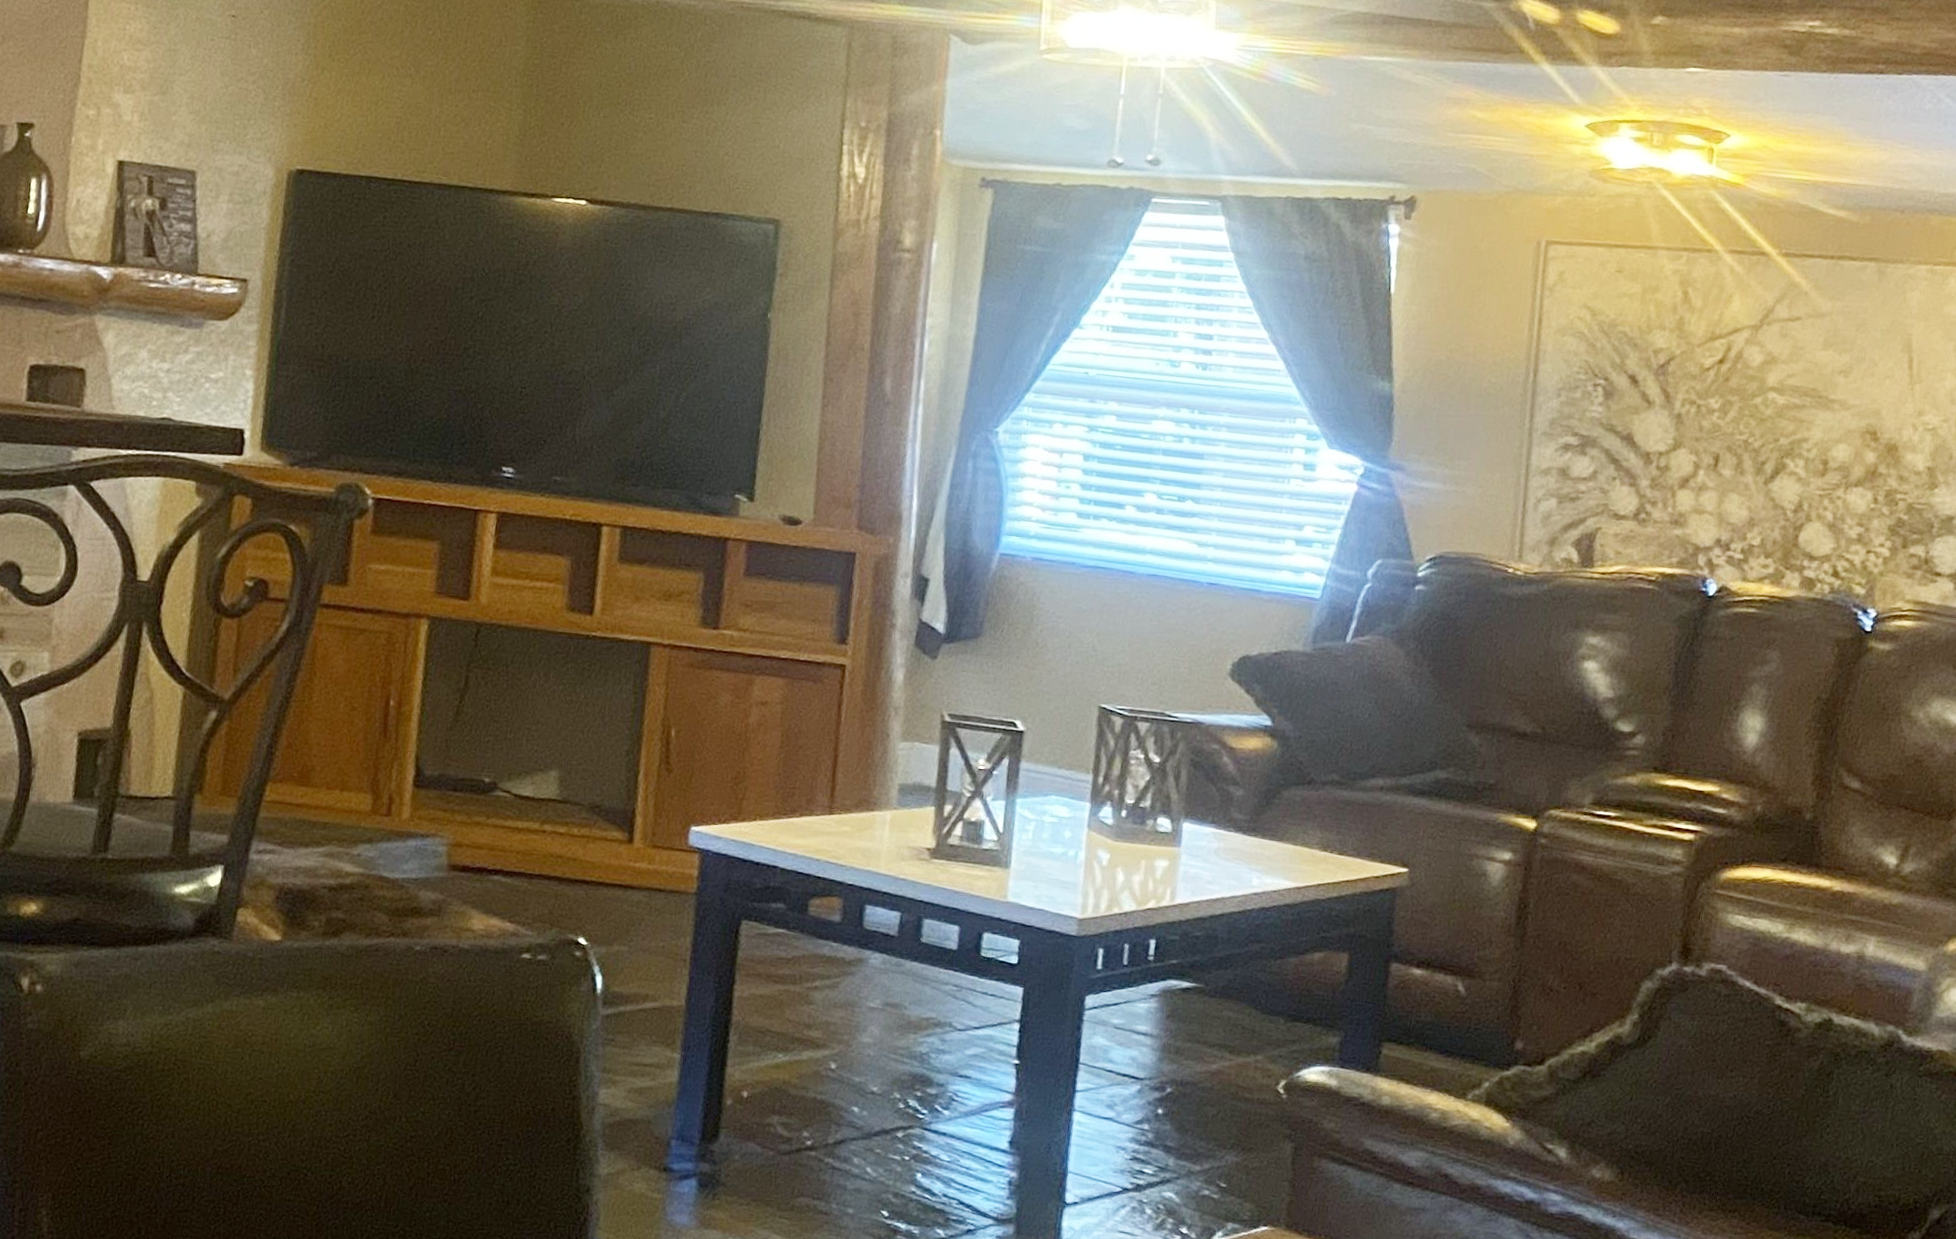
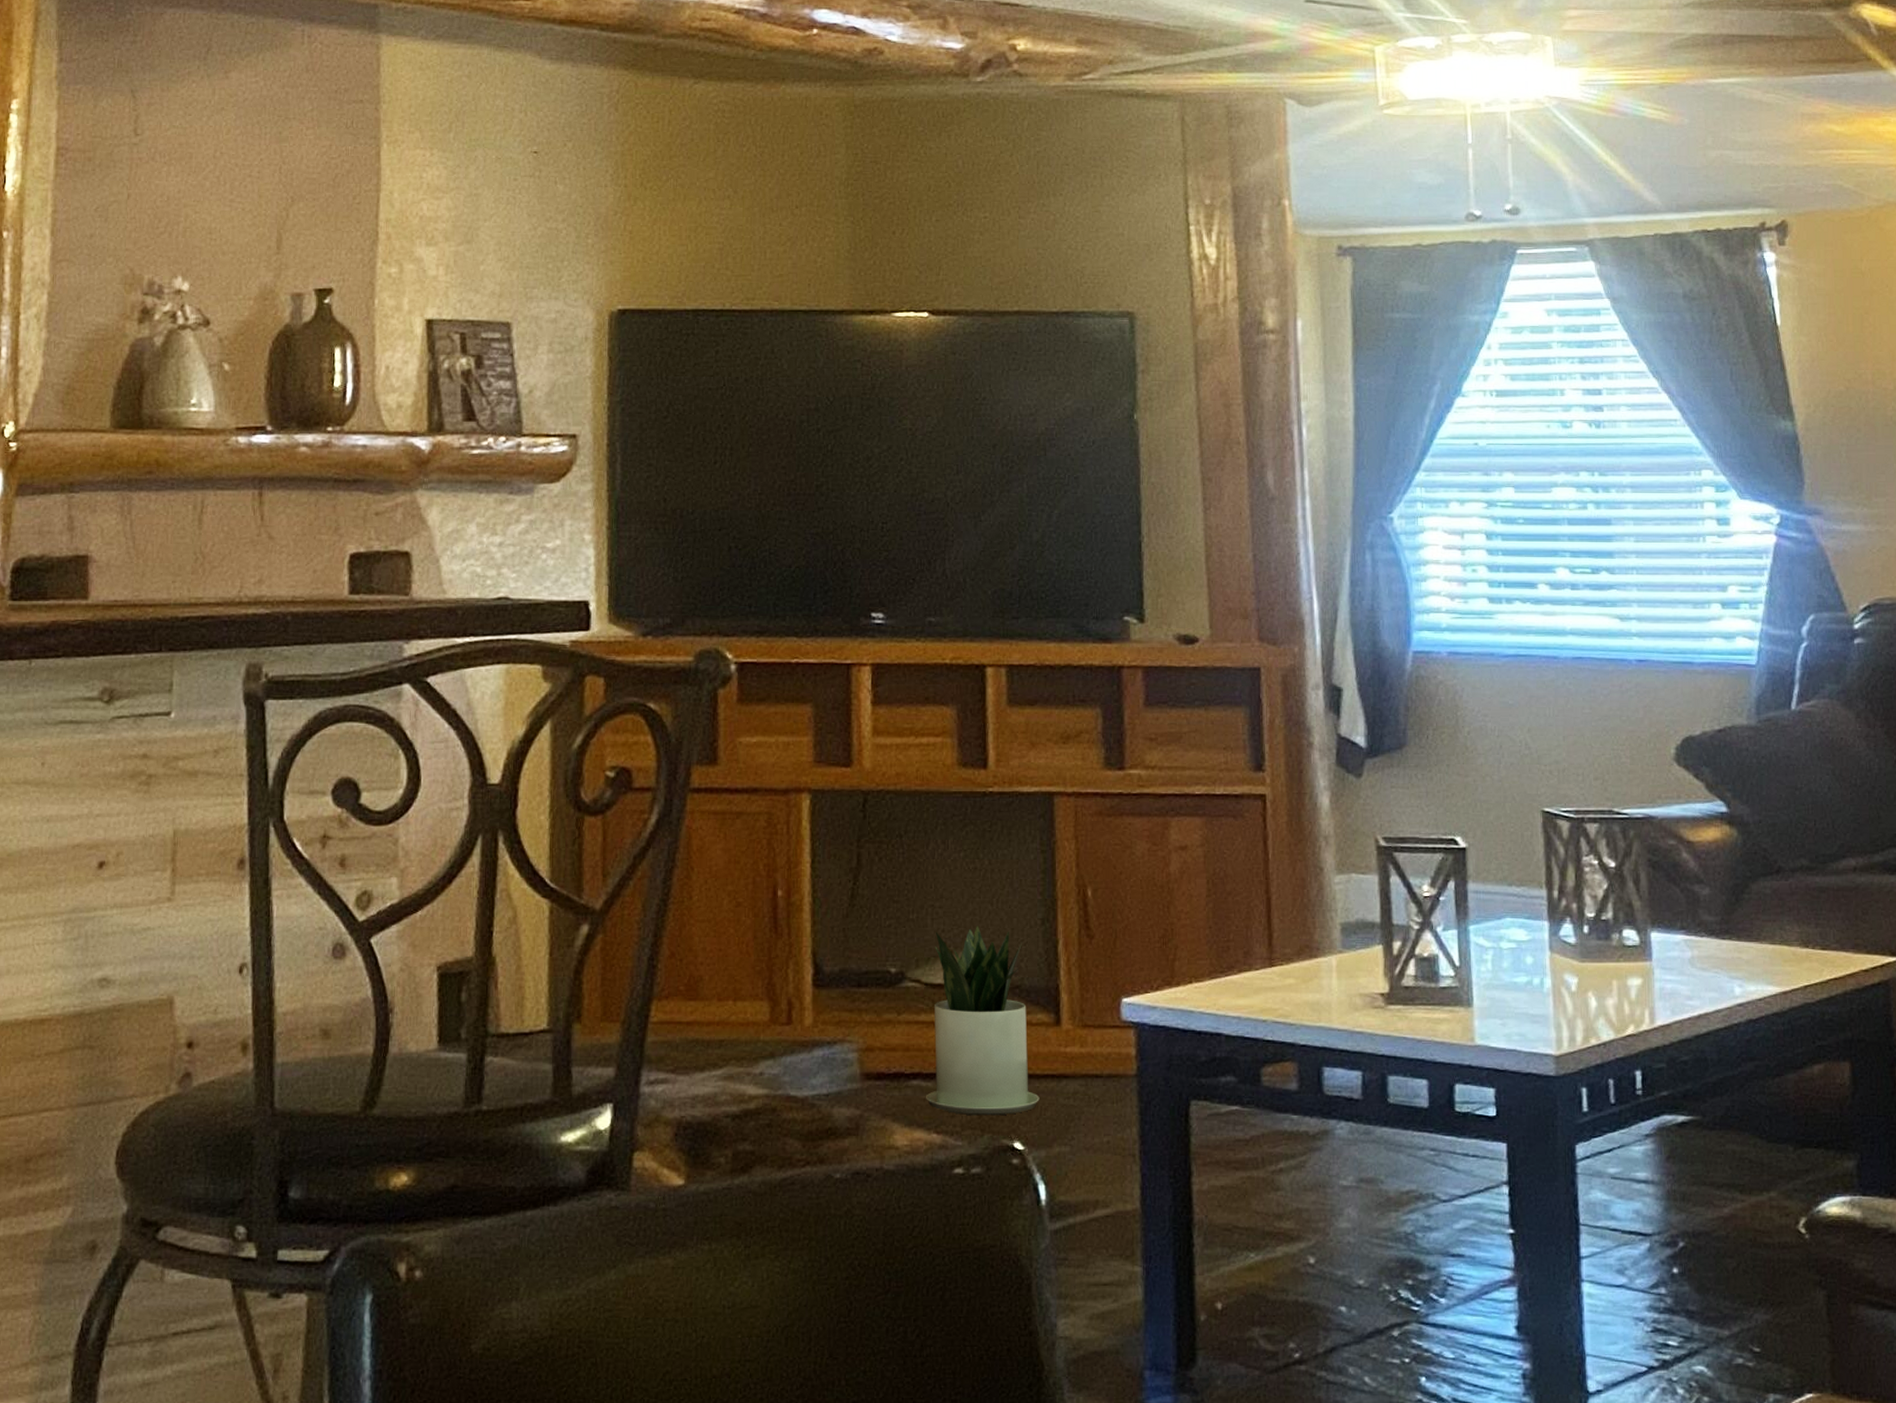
planter: none [504,750,607,914] -> present [926,926,1040,1116]

